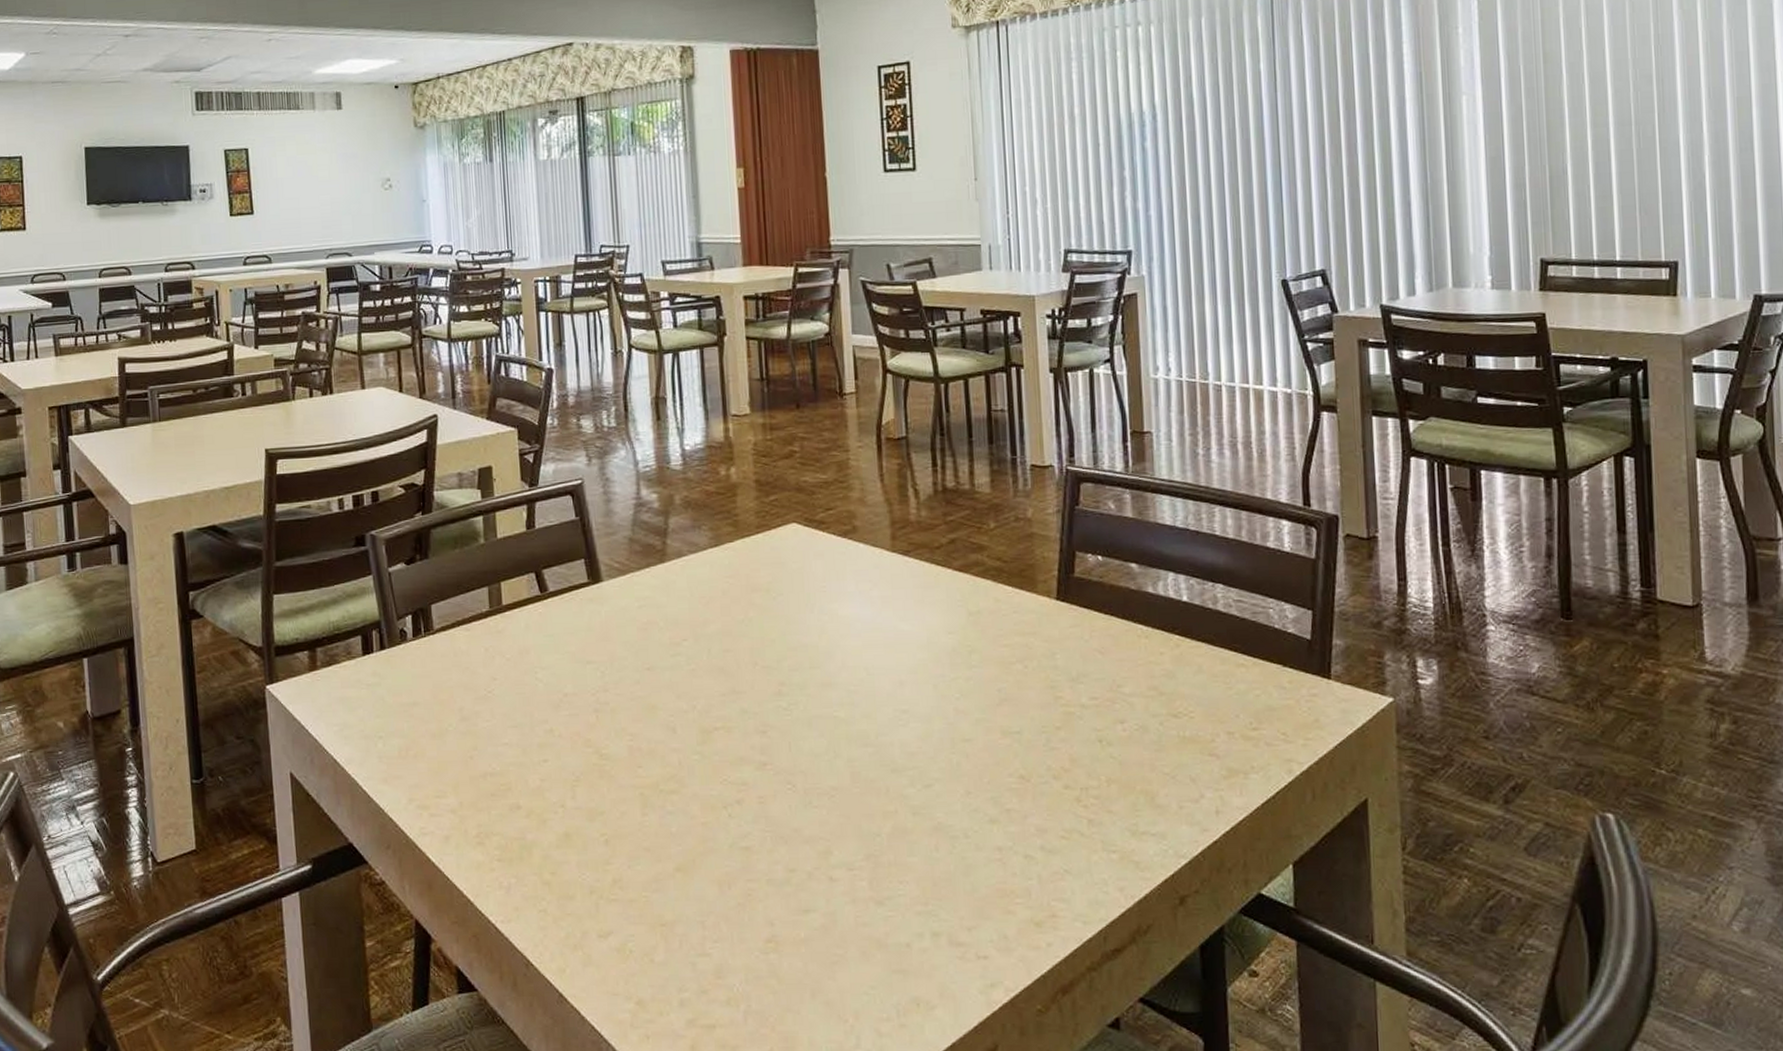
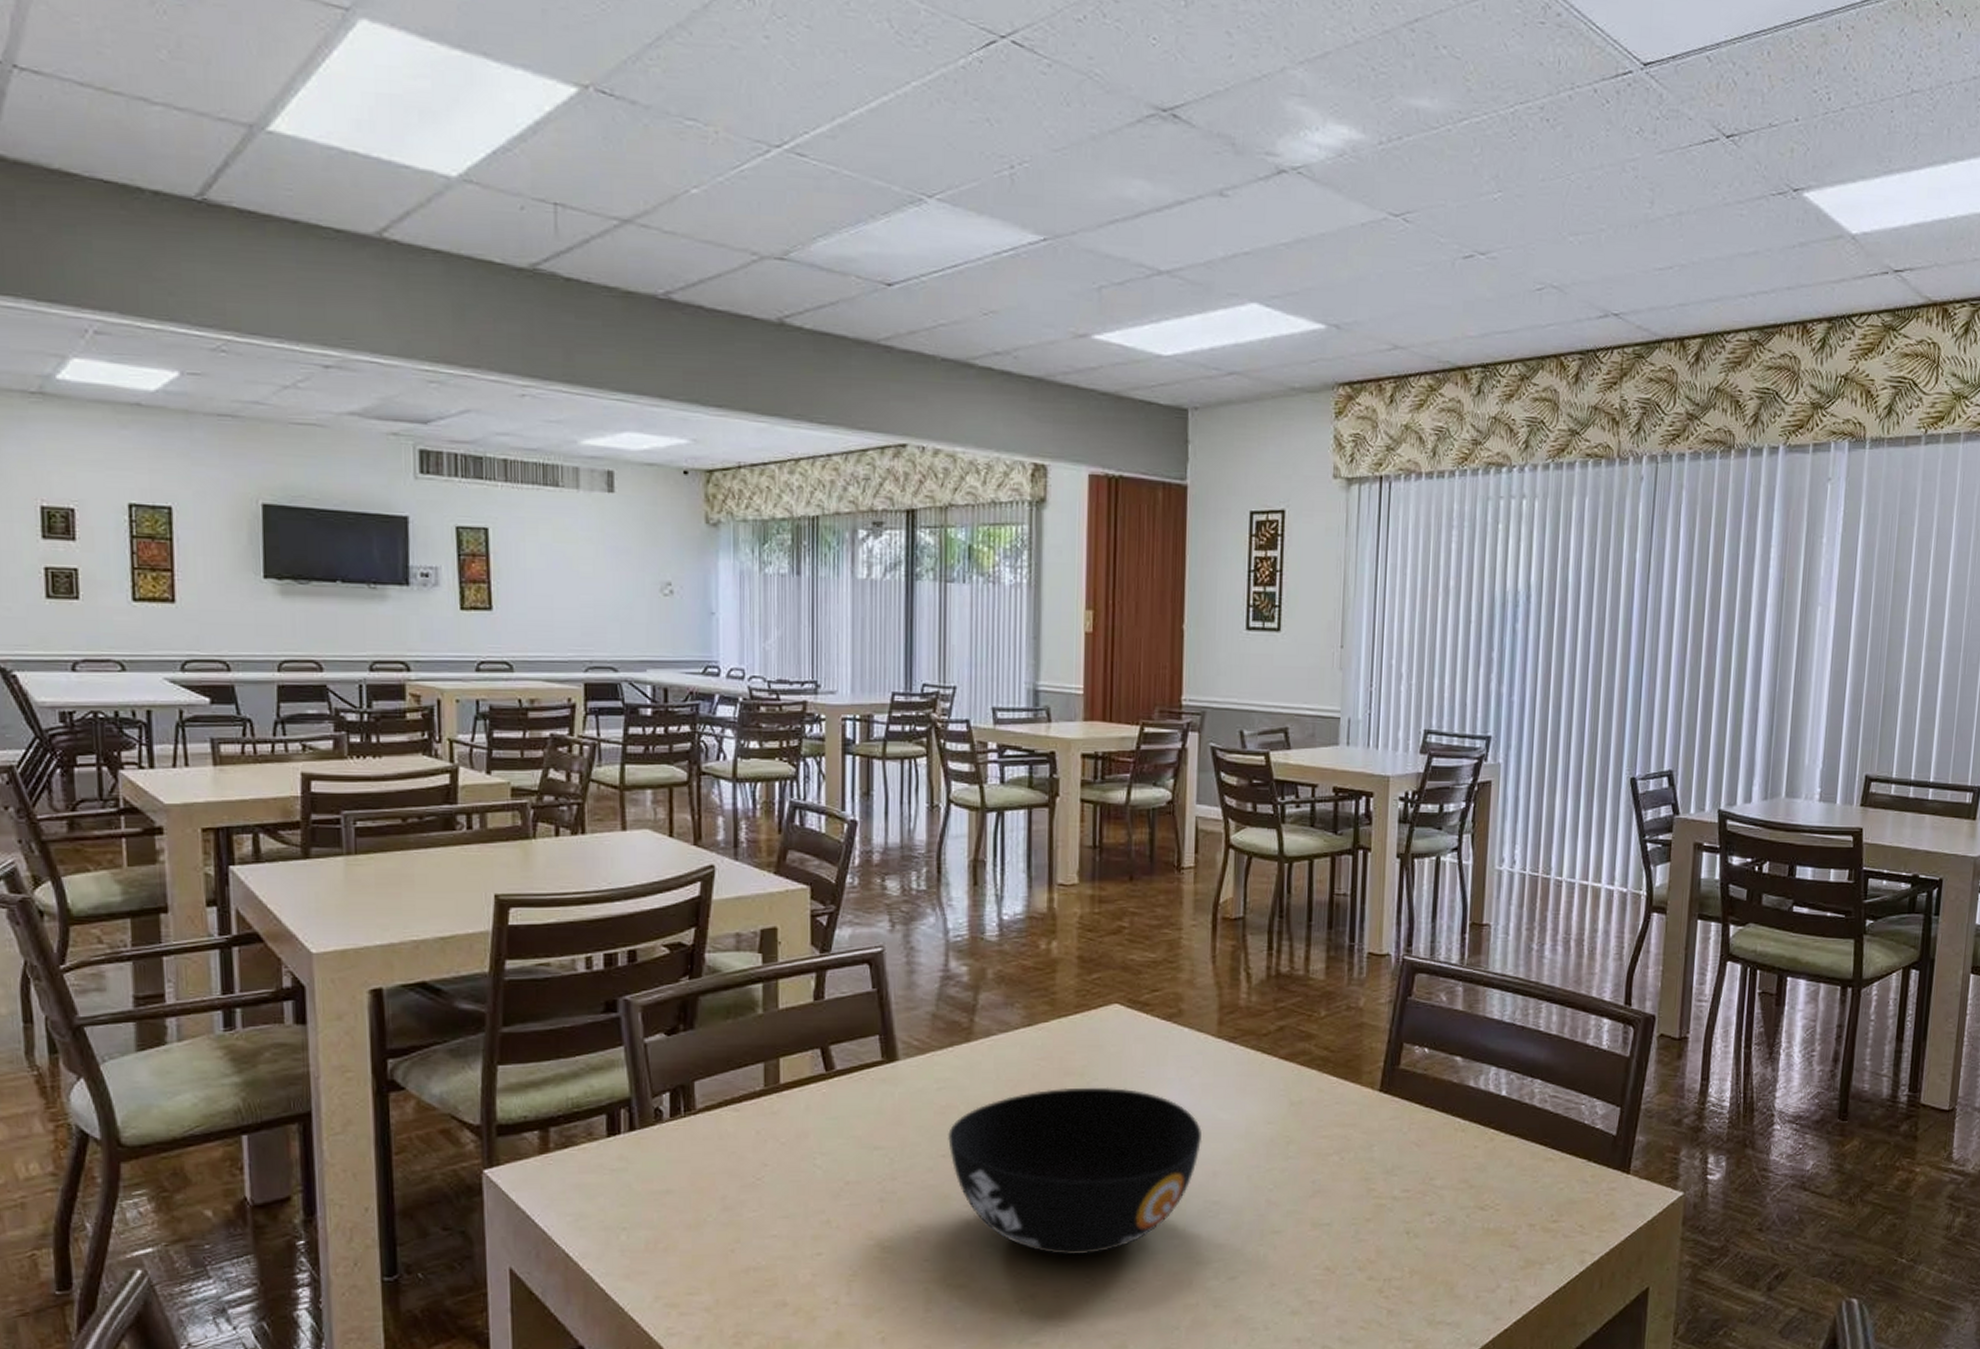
bowl: none [651,601,887,763] -> present [948,1087,1202,1256]

